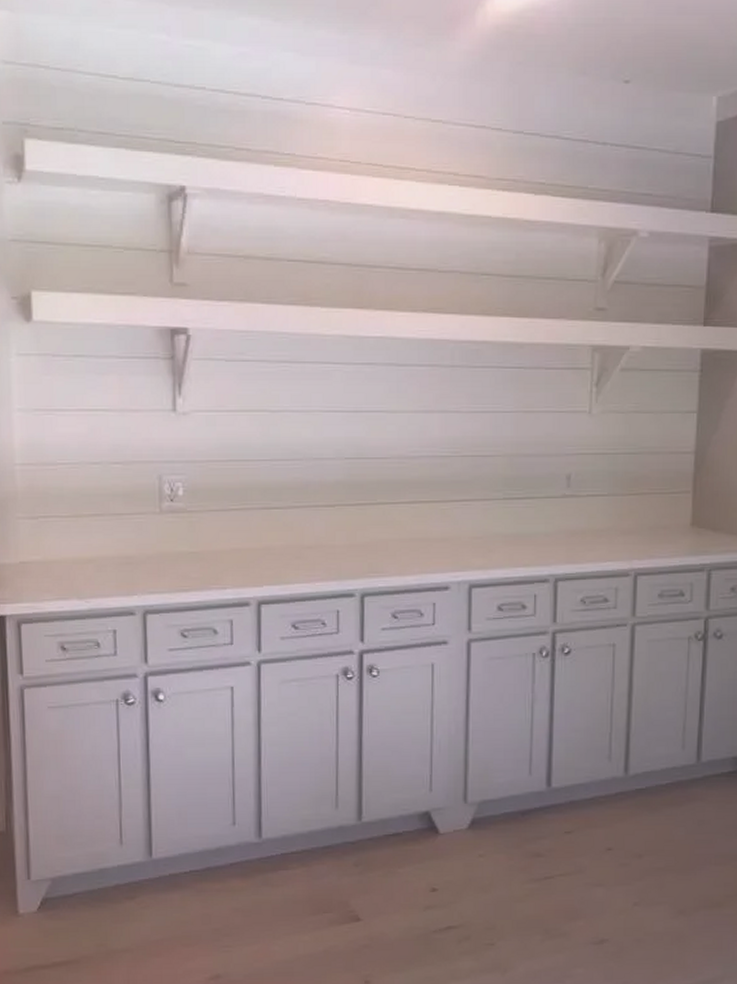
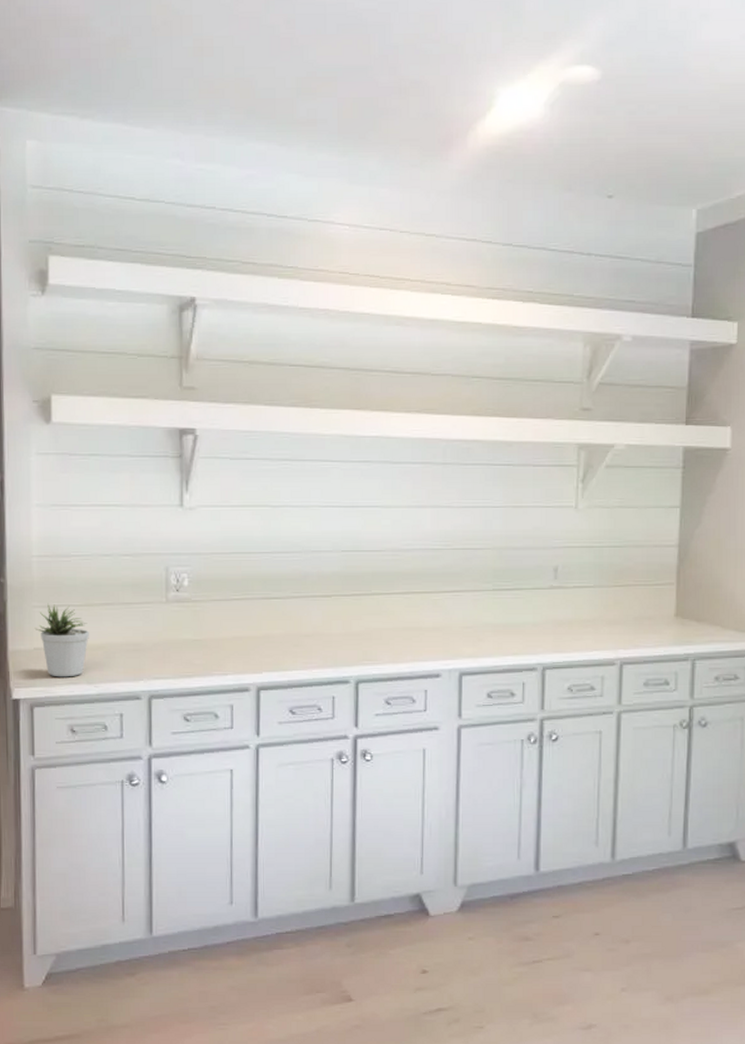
potted plant: none [19,514,79,593] -> present [34,603,89,677]

